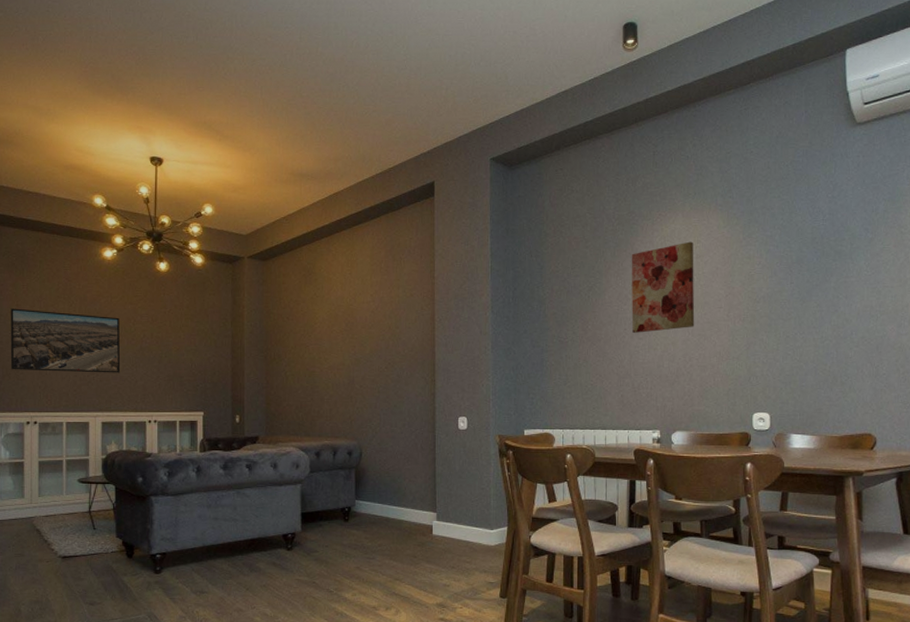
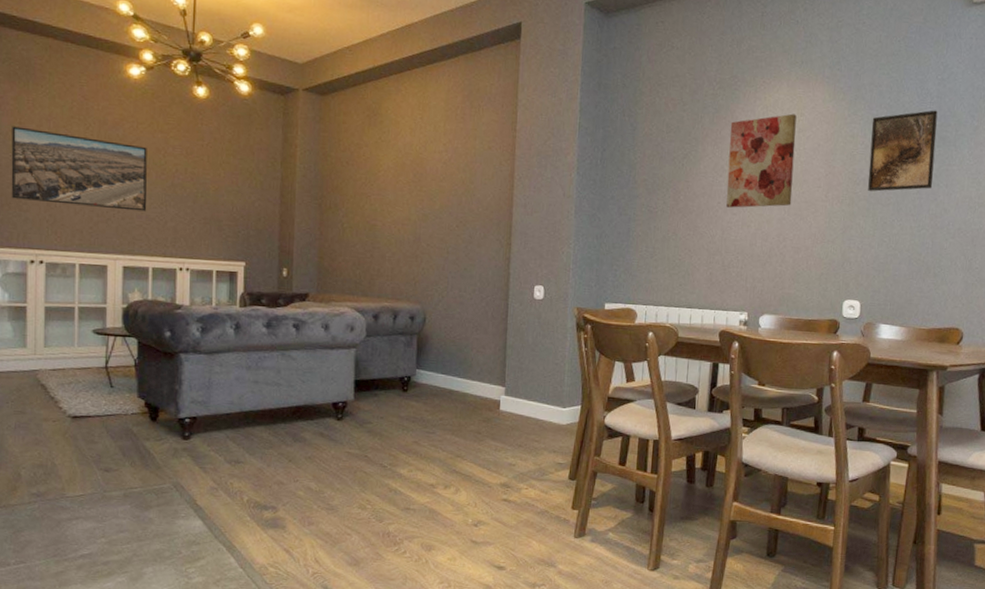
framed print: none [767,226,832,308] -> present [868,110,938,192]

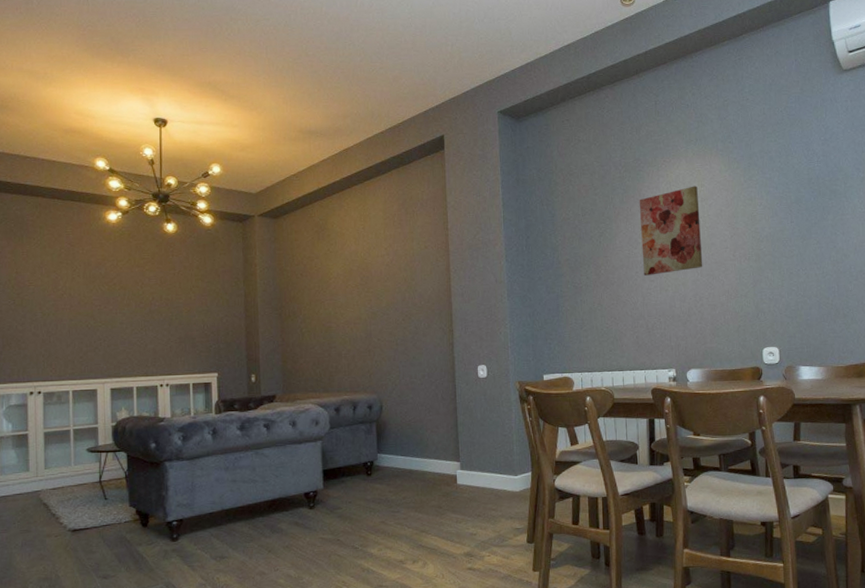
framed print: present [11,126,147,212] -> none [10,276,129,339]
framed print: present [868,110,938,192] -> none [766,167,831,246]

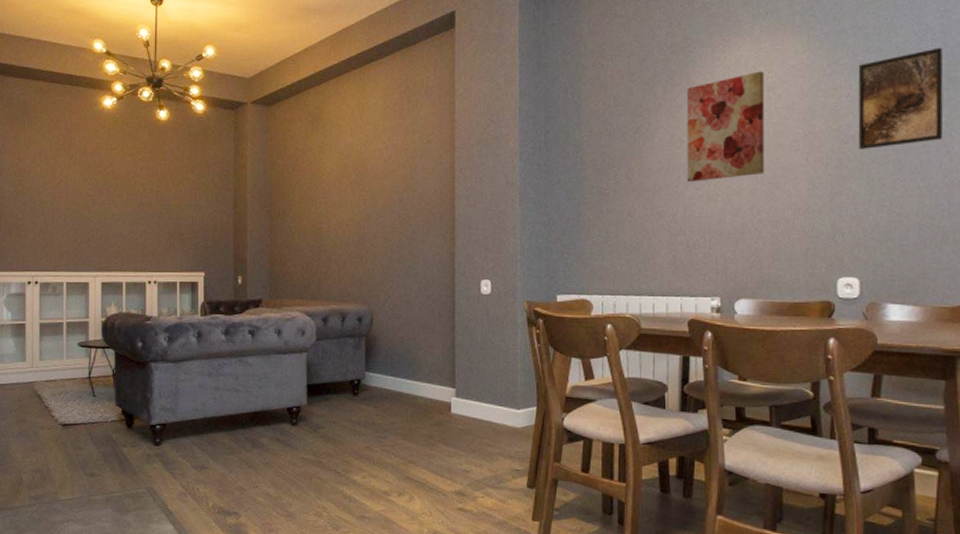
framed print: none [766,167,831,246] -> present [858,47,944,149]

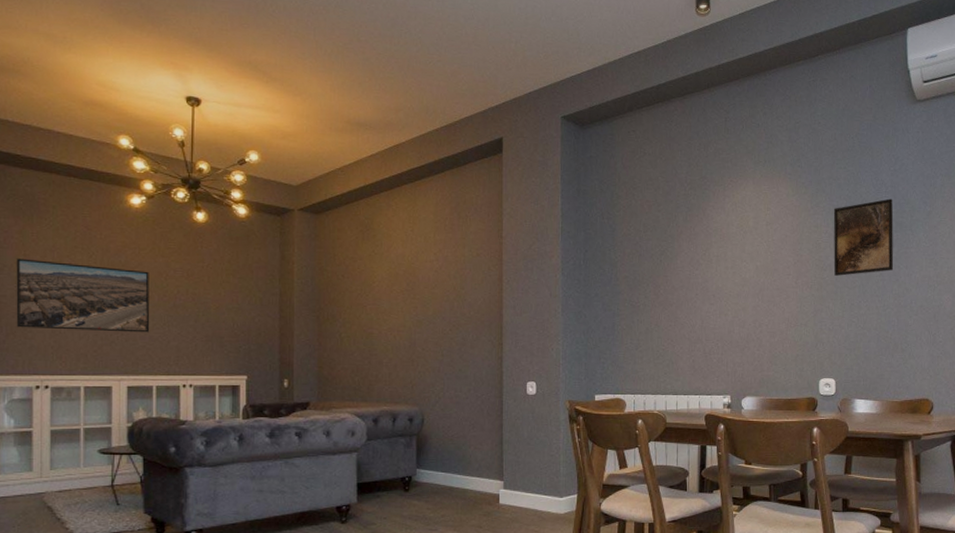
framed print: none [12,162,120,230] -> present [16,258,150,333]
wall art: present [686,71,765,182] -> none [703,208,765,298]

